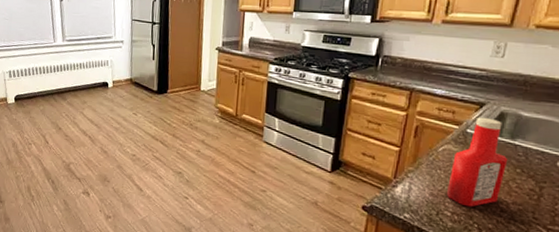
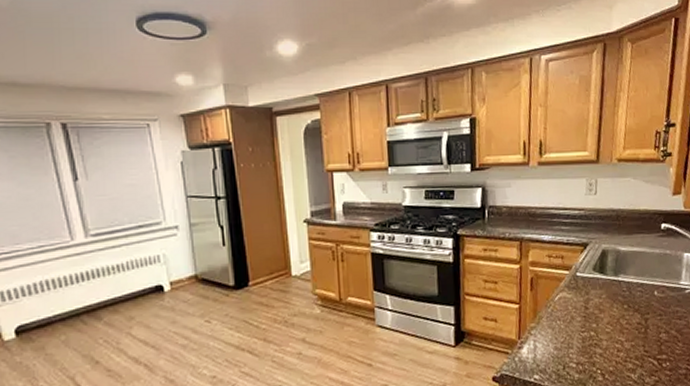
ketchup bottle: present [446,117,508,207] -> none [568,257,616,354]

